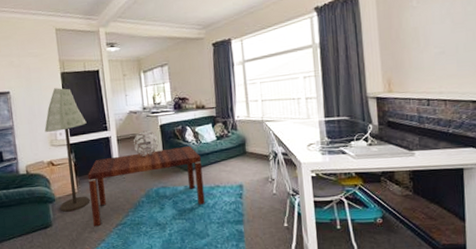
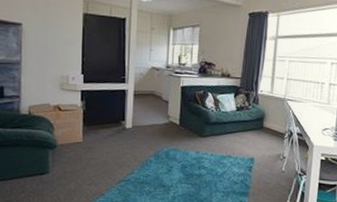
floor lamp: present [44,88,90,212] -> none [56,28,104,161]
coffee table: present [88,145,205,227] -> none [95,111,218,180]
decorative sphere: present [133,130,159,156] -> none [150,89,177,116]

